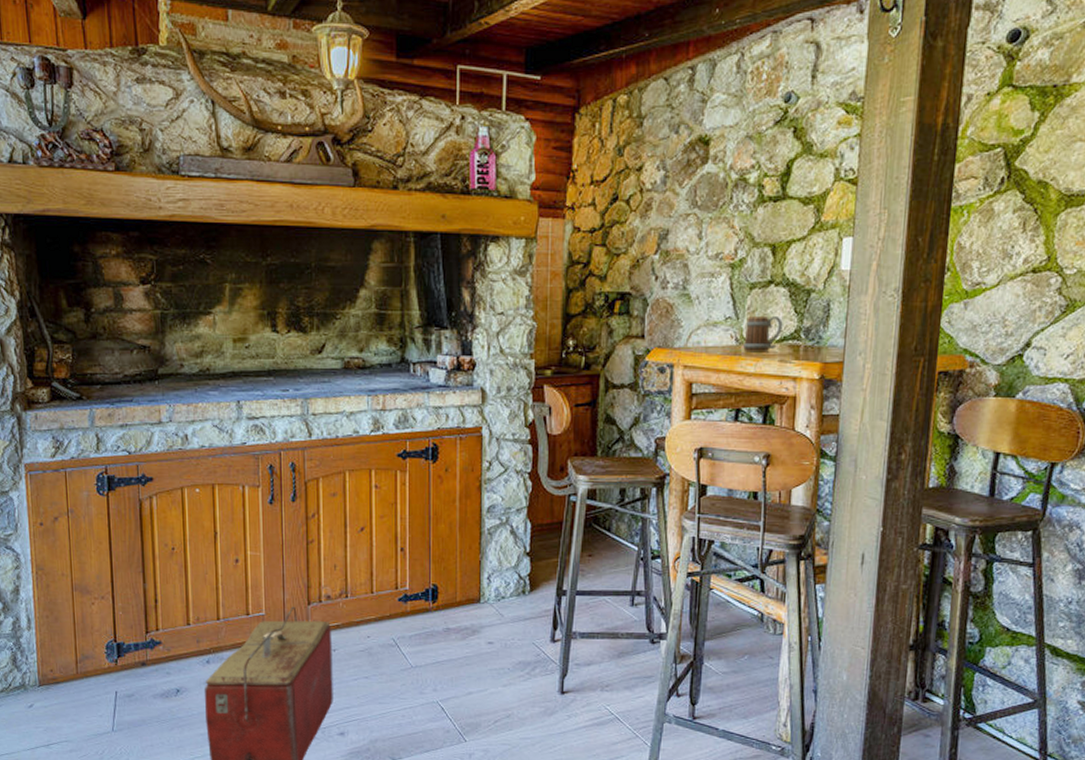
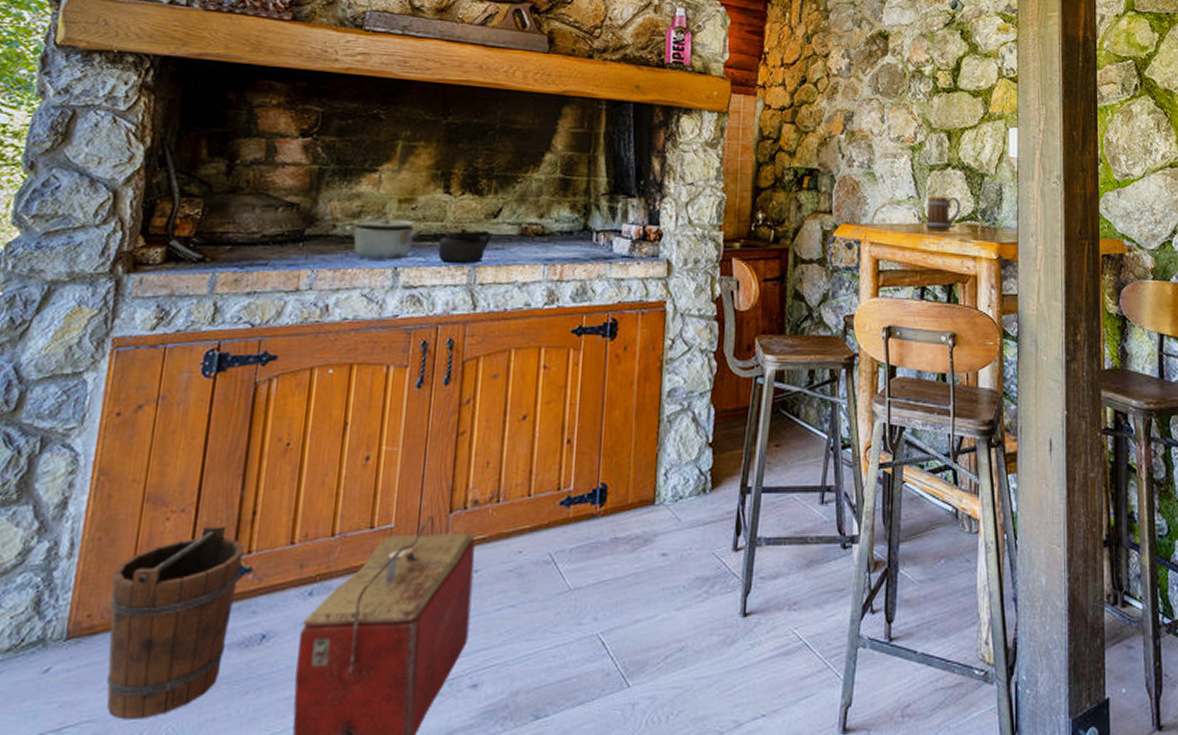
wooden bucket: none [61,609,153,742] -> present [106,525,244,720]
saucepan: none [192,357,258,395] -> present [345,218,424,260]
kettle: none [273,364,319,397] -> present [438,228,493,265]

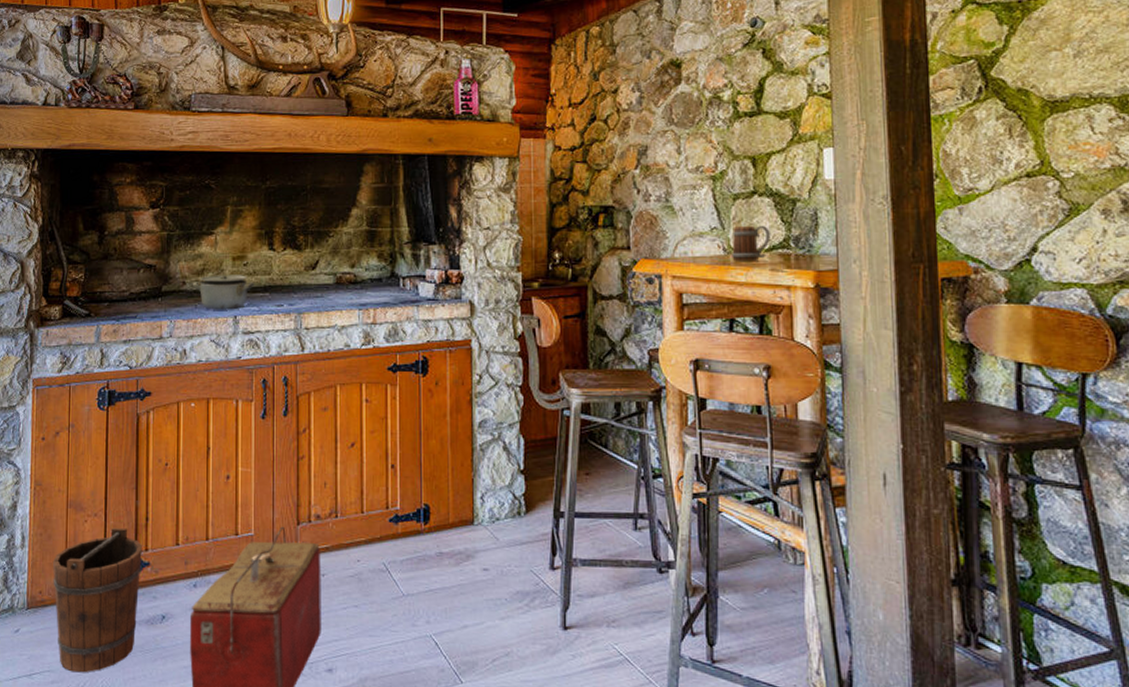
kettle: present [438,228,493,265] -> none [268,280,312,312]

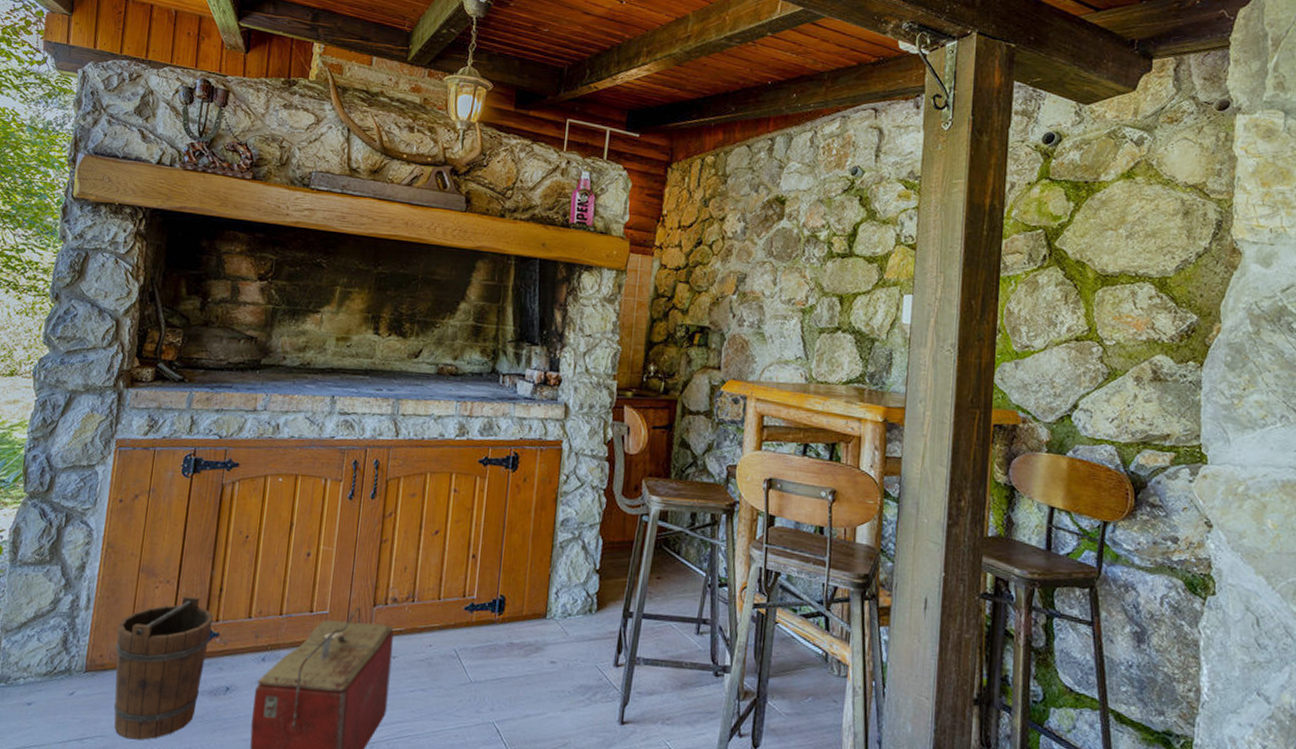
saucepan: present [193,275,255,310] -> none [293,353,357,390]
beer mug: present [732,225,771,262] -> none [812,358,849,393]

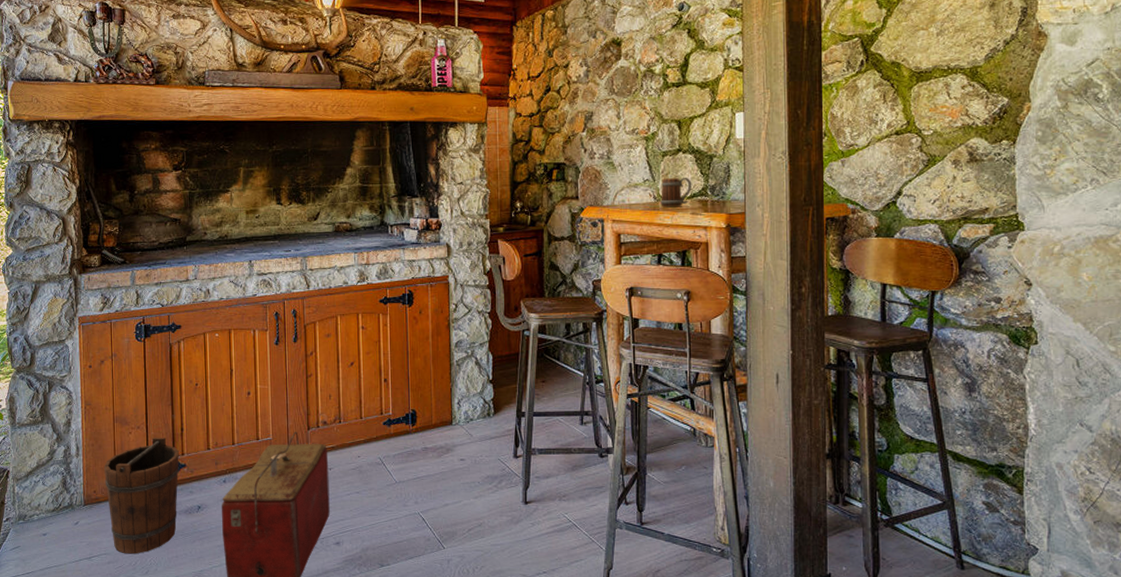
beer mug: none [812,358,849,393] -> present [660,177,692,208]

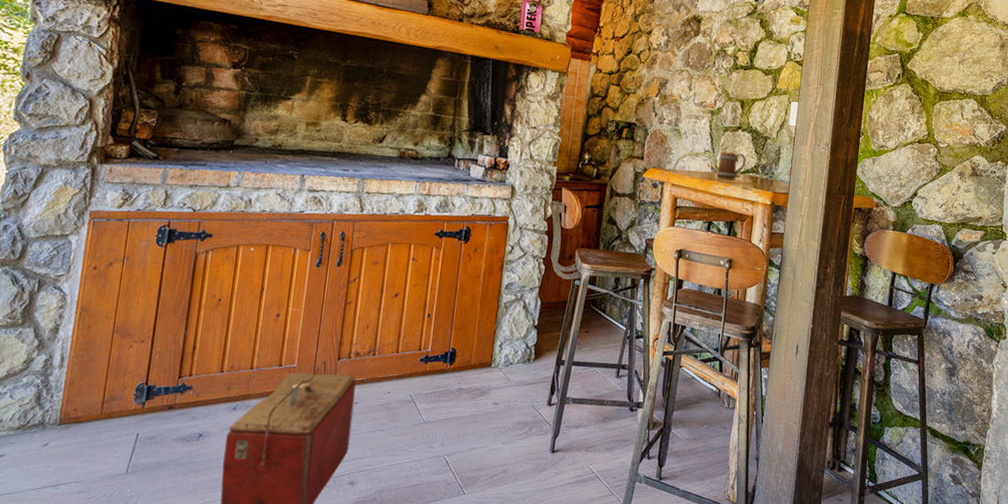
wooden bucket: present [103,437,179,554] -> none [88,353,187,484]

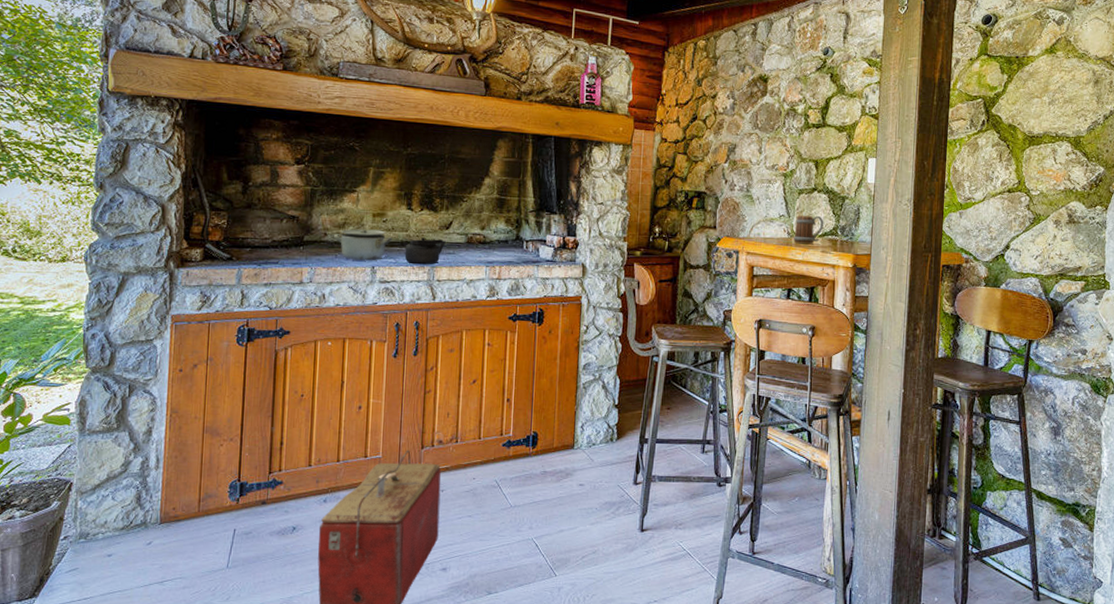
saucepan: none [265,136,325,169] -> present [334,229,393,261]
kettle: none [335,149,378,177] -> present [404,237,446,265]

